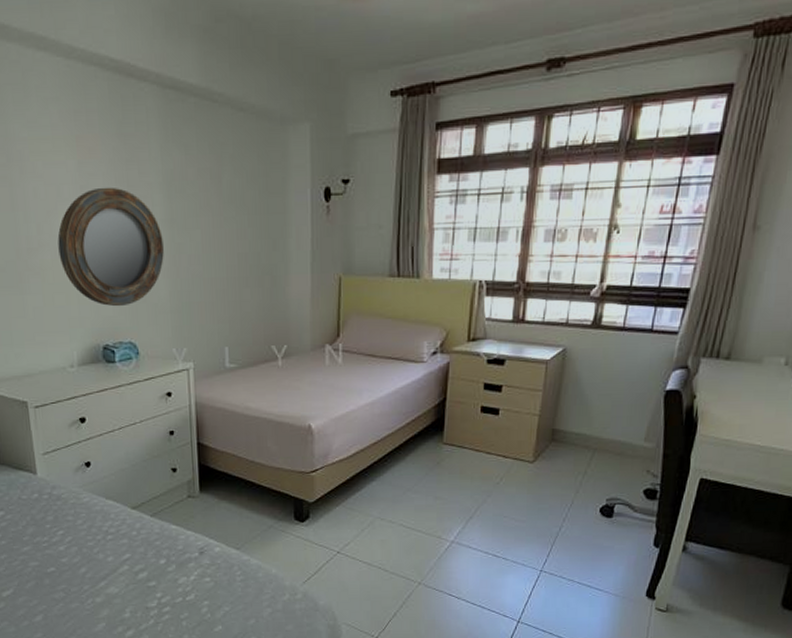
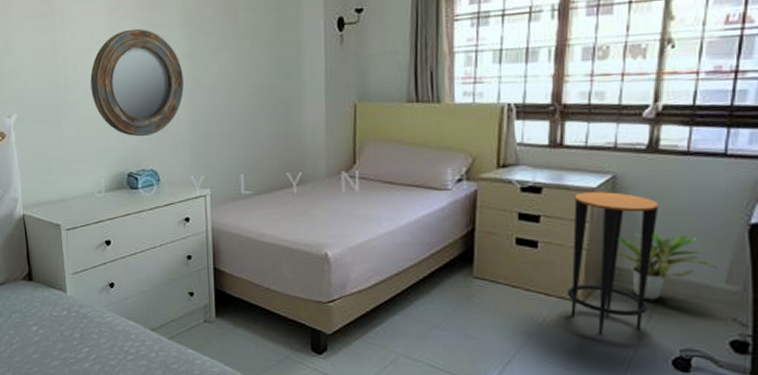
side table: none [521,363,599,490] -> present [567,192,659,335]
potted plant: none [550,398,639,458] -> present [600,231,718,300]

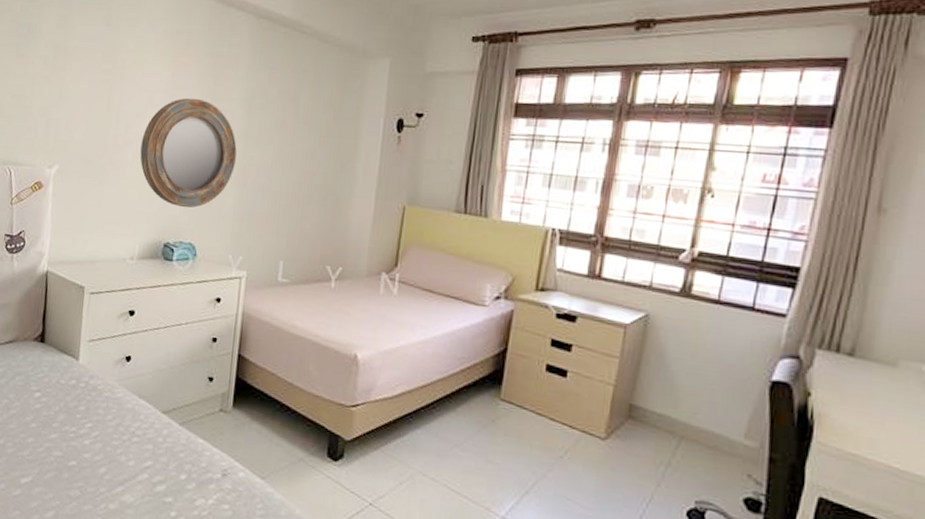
side table: present [567,192,659,335] -> none [591,326,687,476]
potted plant: present [600,231,718,300] -> none [627,375,738,446]

